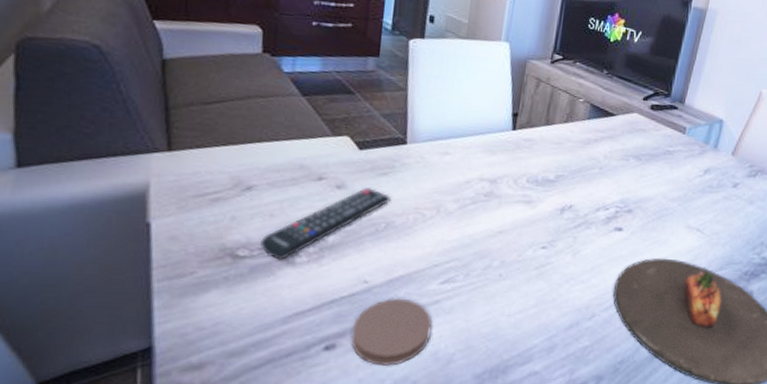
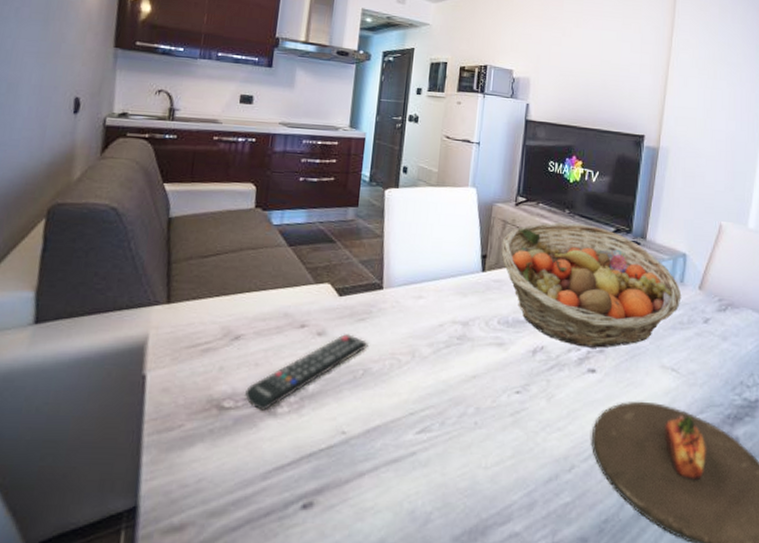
coaster: present [351,298,433,366] -> none [328,449,410,527]
fruit basket: none [533,83,714,208] -> present [501,222,682,348]

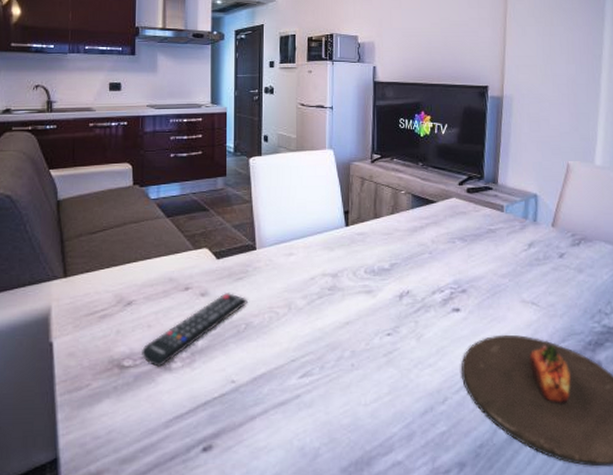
fruit basket: present [501,222,682,348] -> none [362,175,536,289]

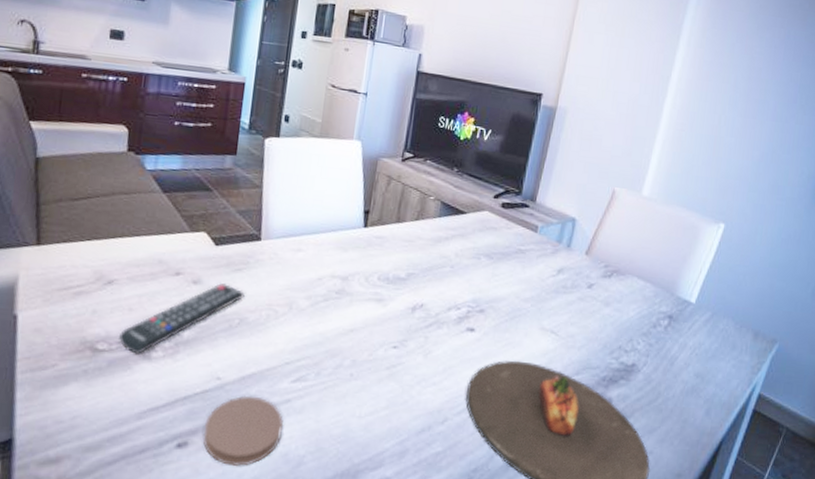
coaster: none [225,395,297,464] -> present [203,395,284,466]

